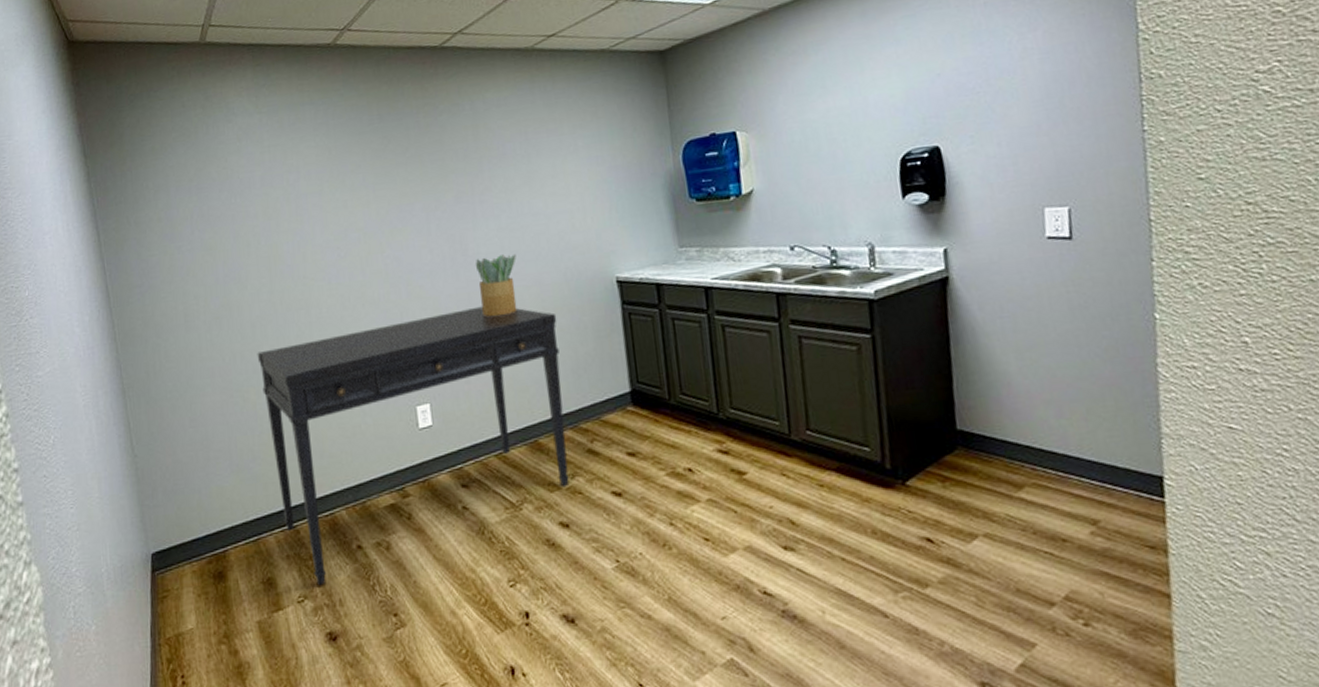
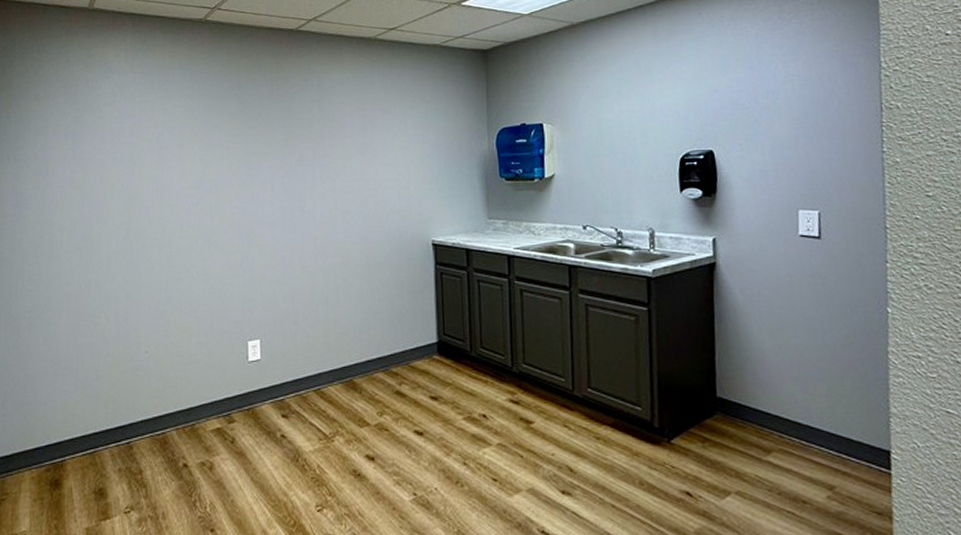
desk: present [257,306,569,586] -> none [110,257,378,499]
potted plant: present [475,253,517,317] -> none [310,213,347,267]

